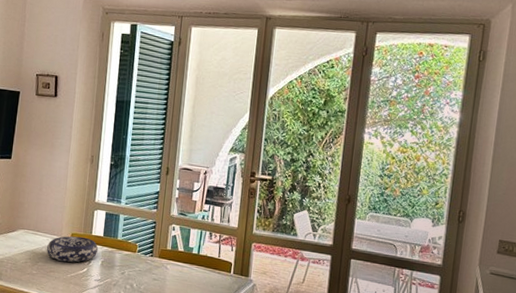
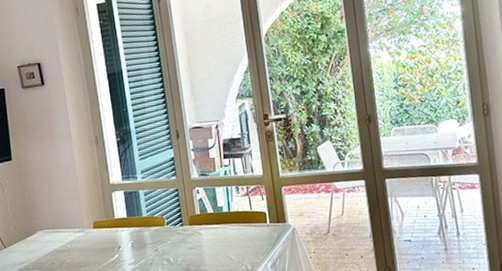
decorative bowl: present [46,236,99,263] -> none [70,222,125,254]

